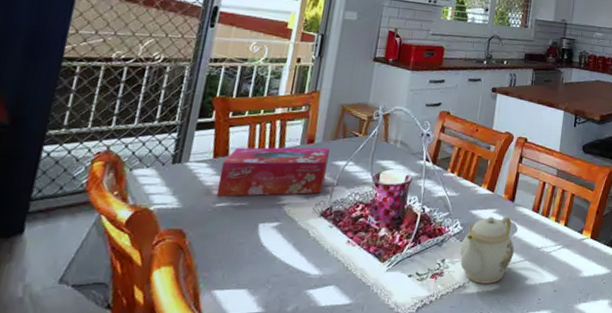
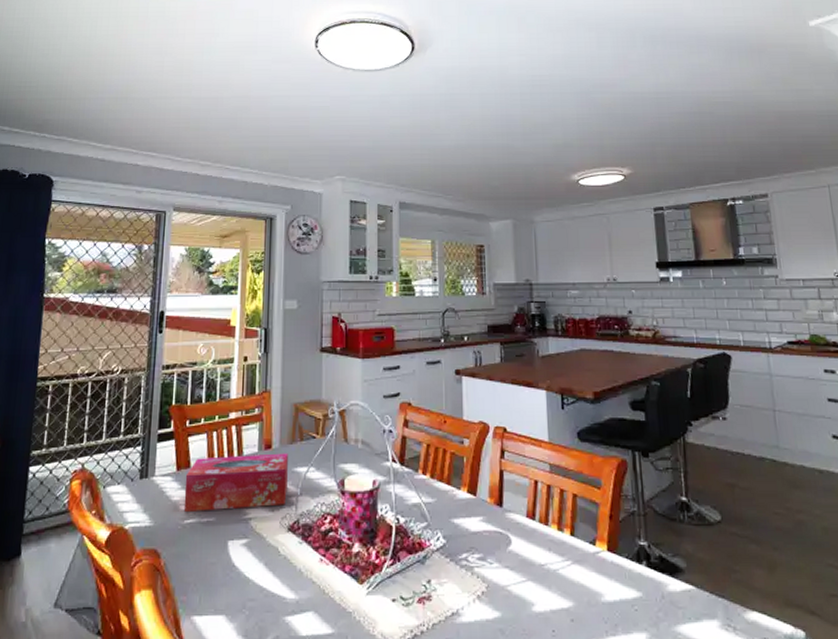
teapot: present [460,215,514,284] -> none [447,524,512,611]

